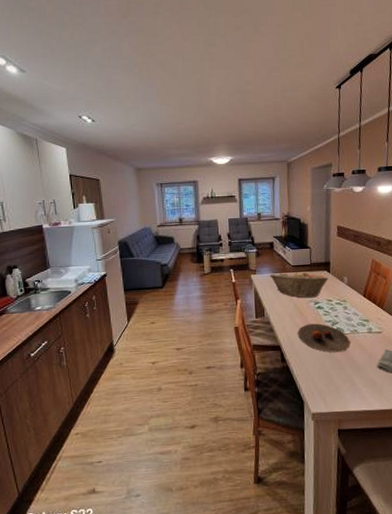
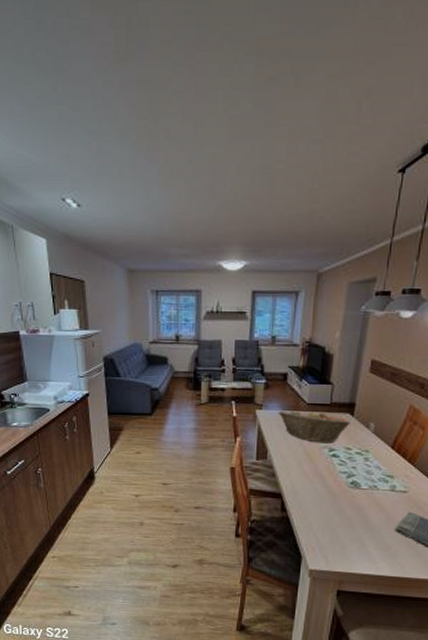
plate: present [298,323,350,353] -> none [304,473,366,509]

